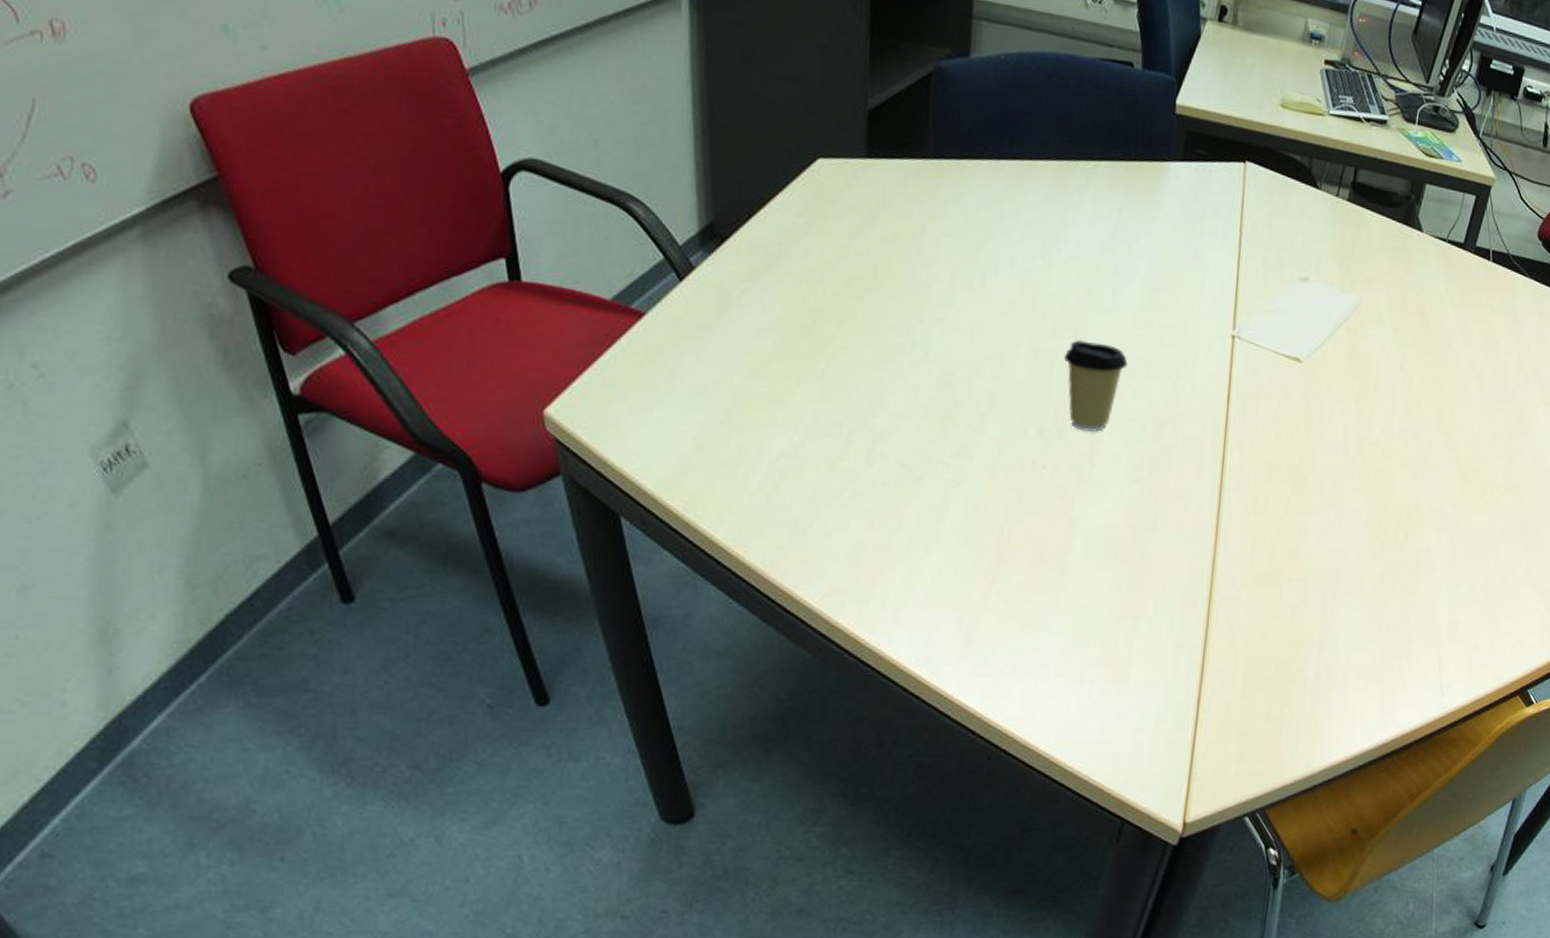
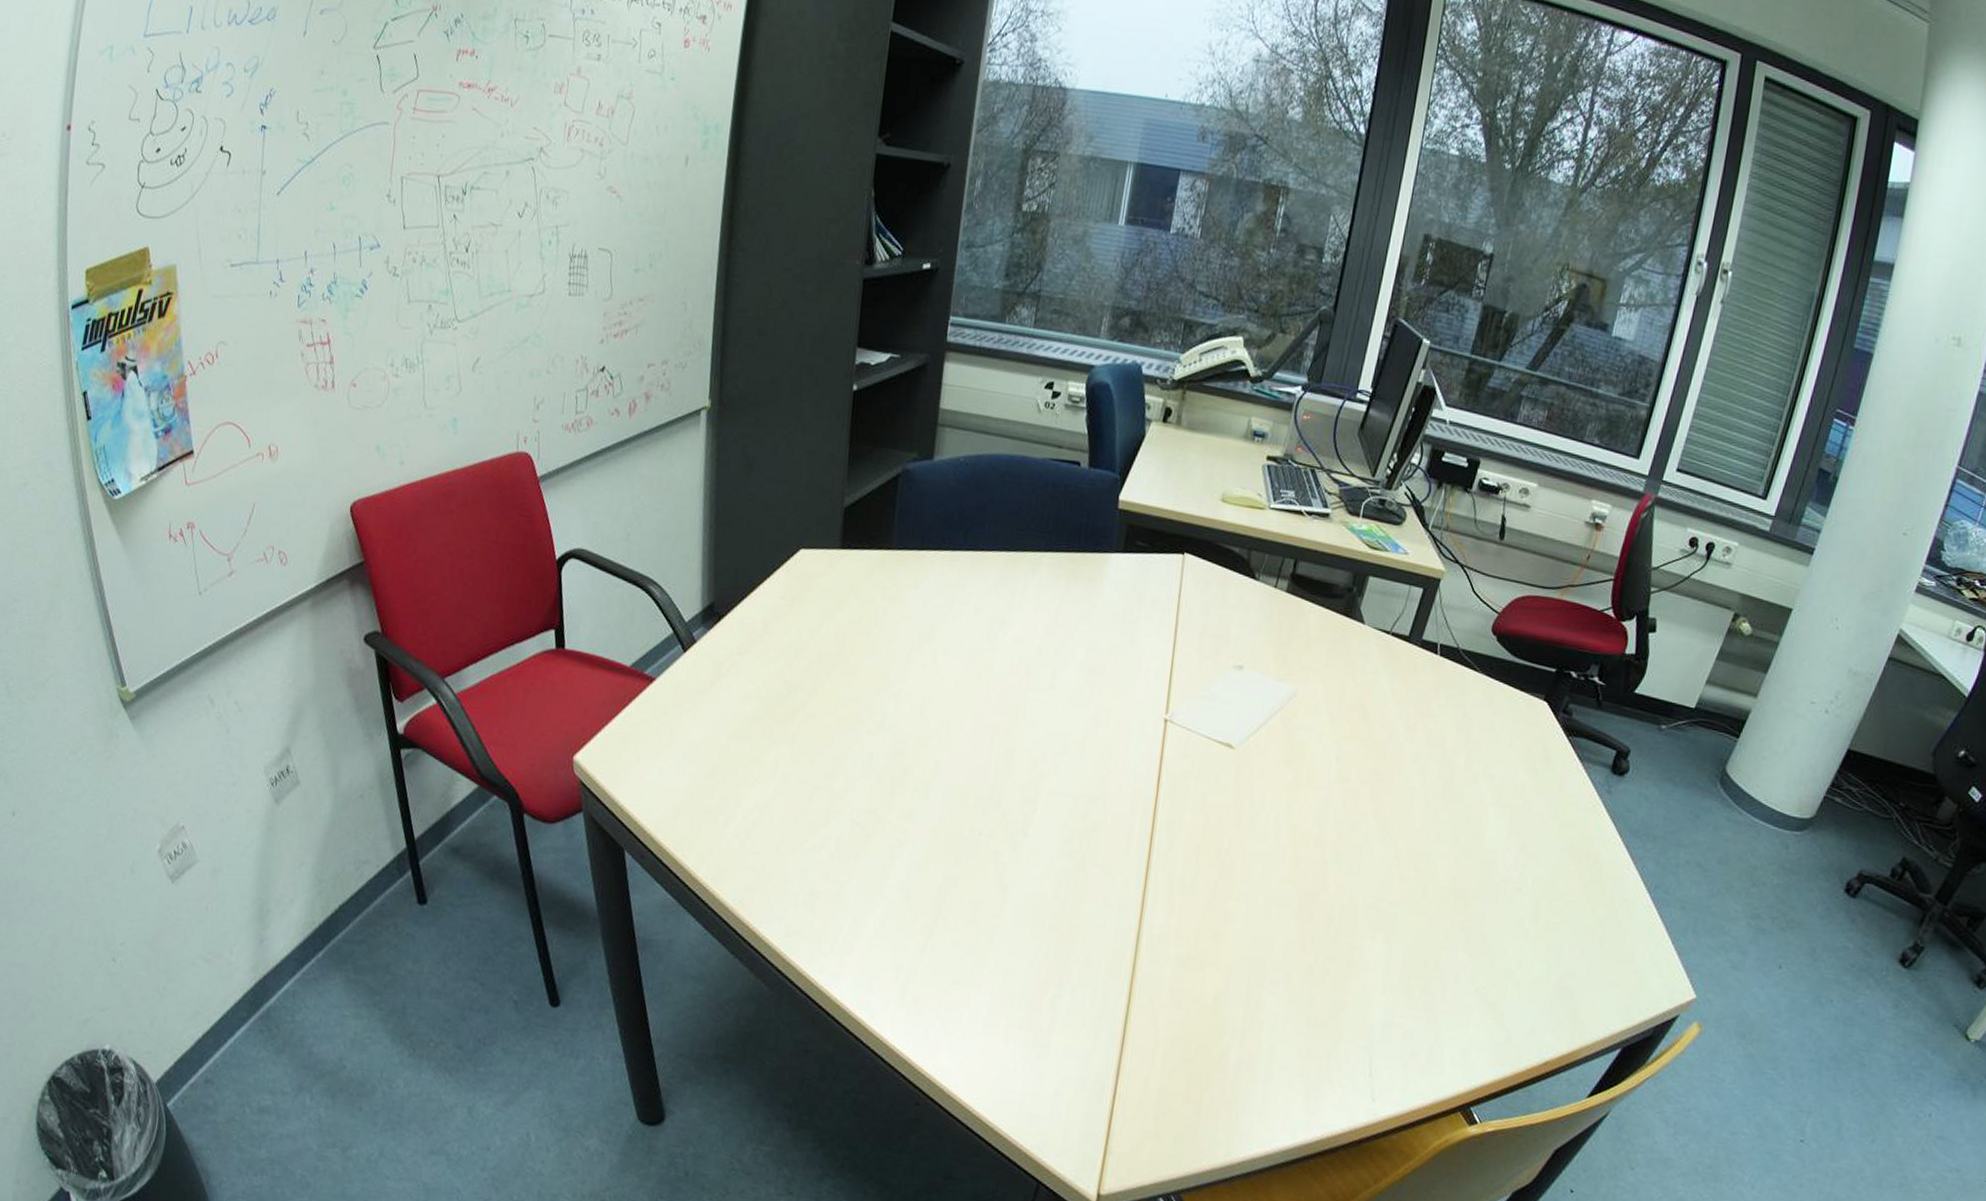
coffee cup: present [1063,340,1128,432] -> none [1003,717,1063,804]

